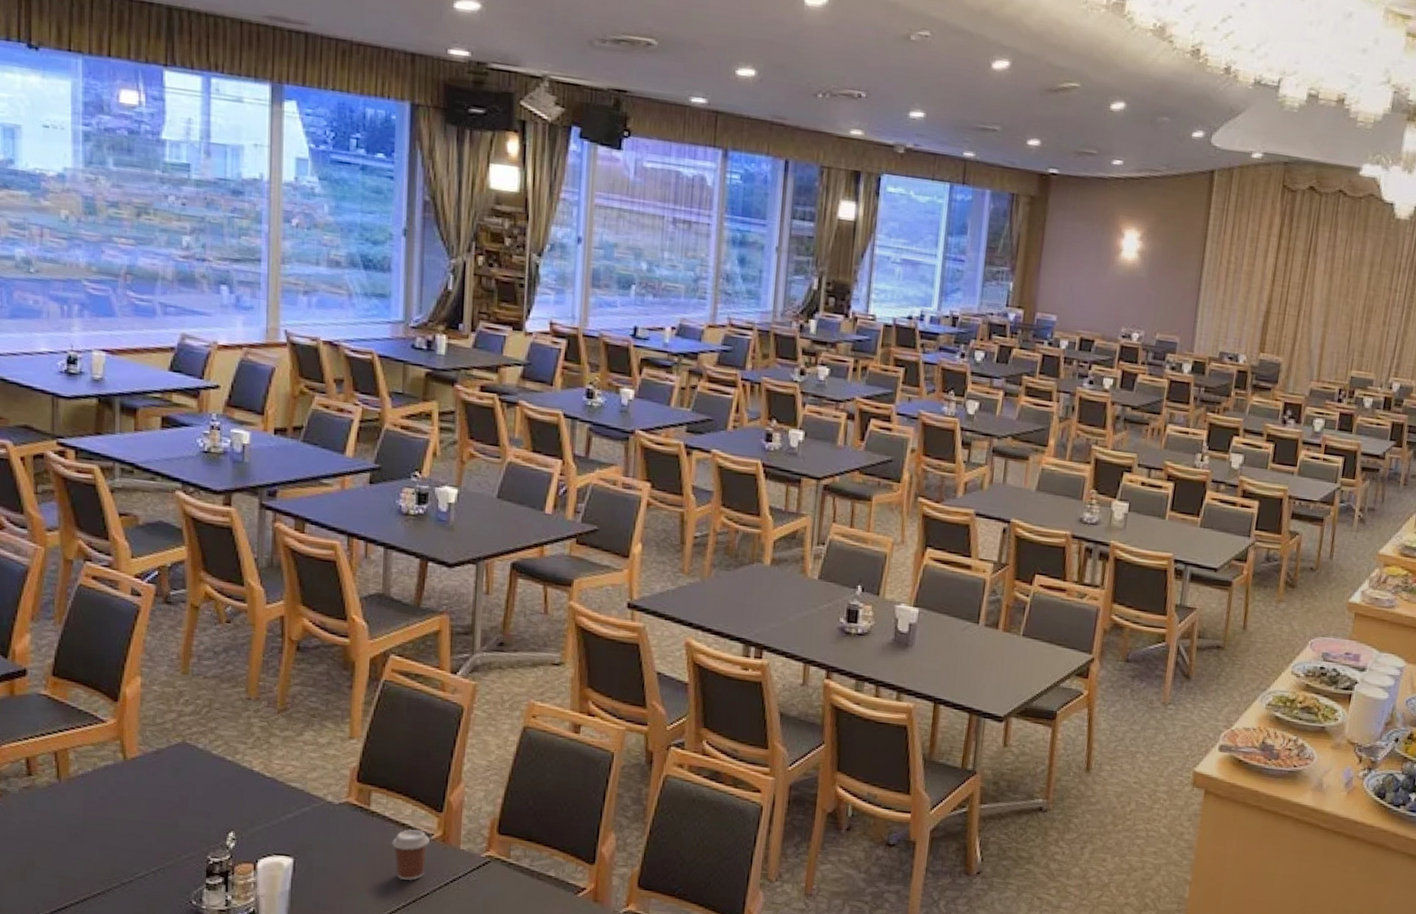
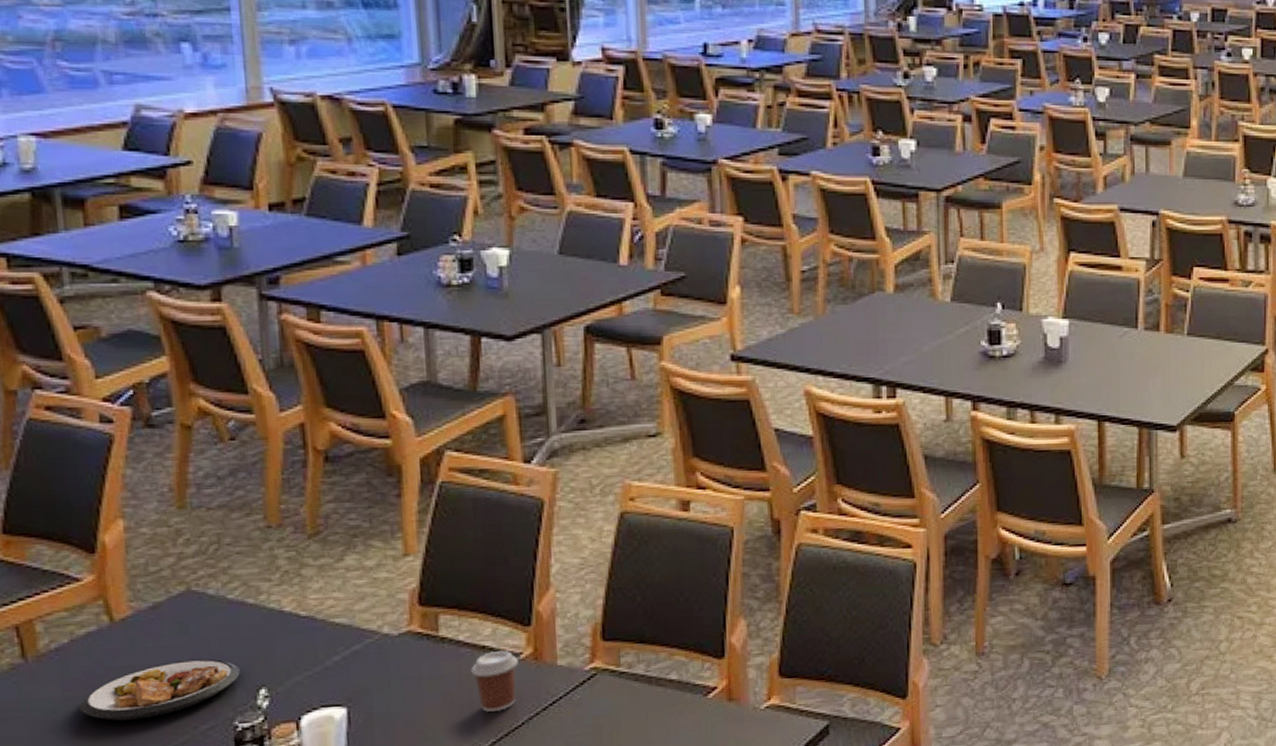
plate: none [95,799,216,842] -> present [79,659,240,721]

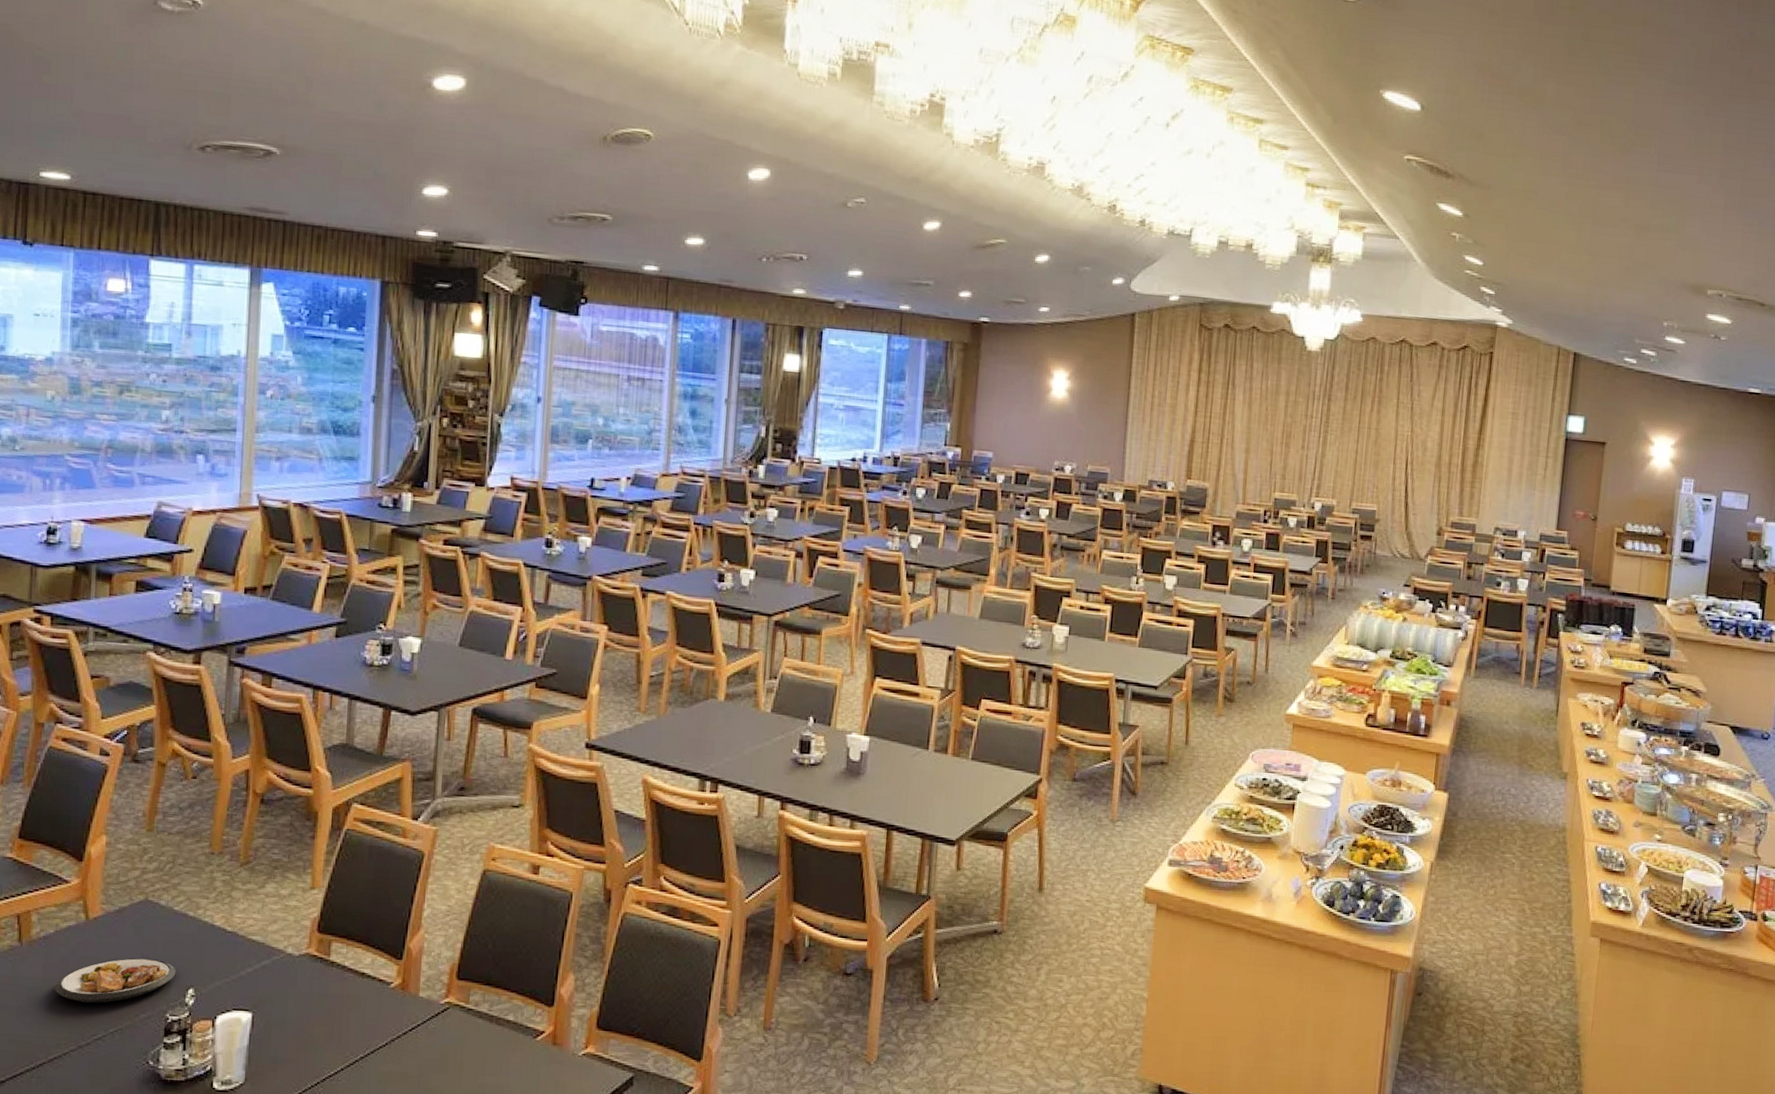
coffee cup: present [471,650,518,712] -> none [351,978,389,1031]

